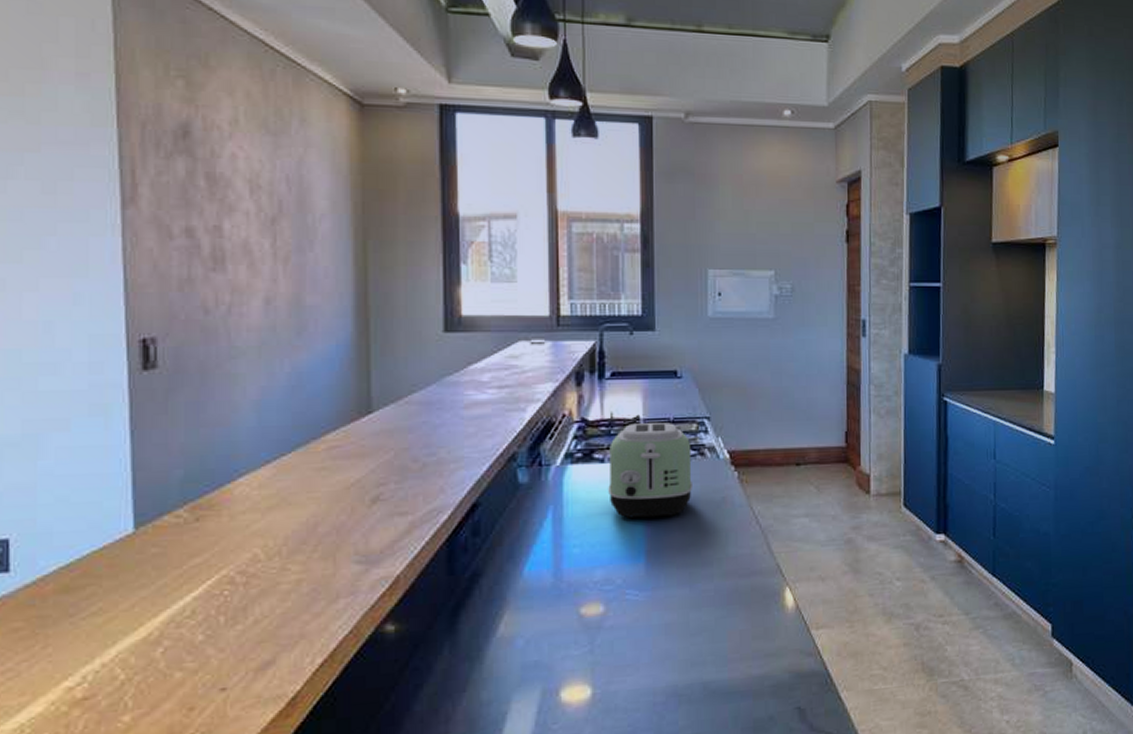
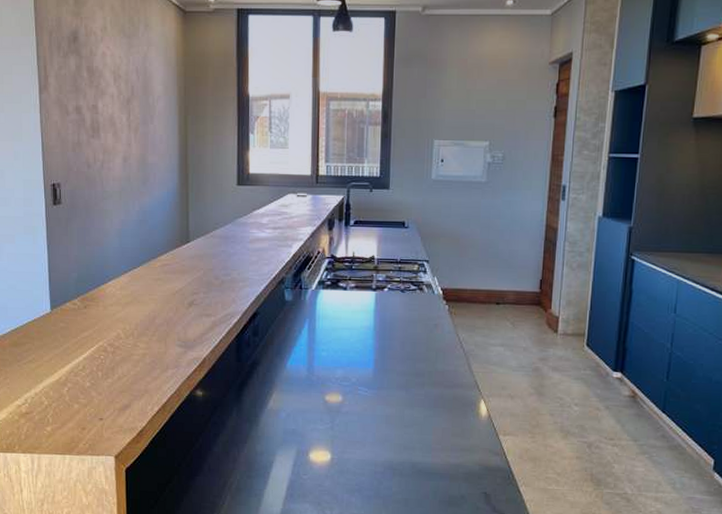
toaster: present [608,422,692,519] -> none [349,261,413,335]

